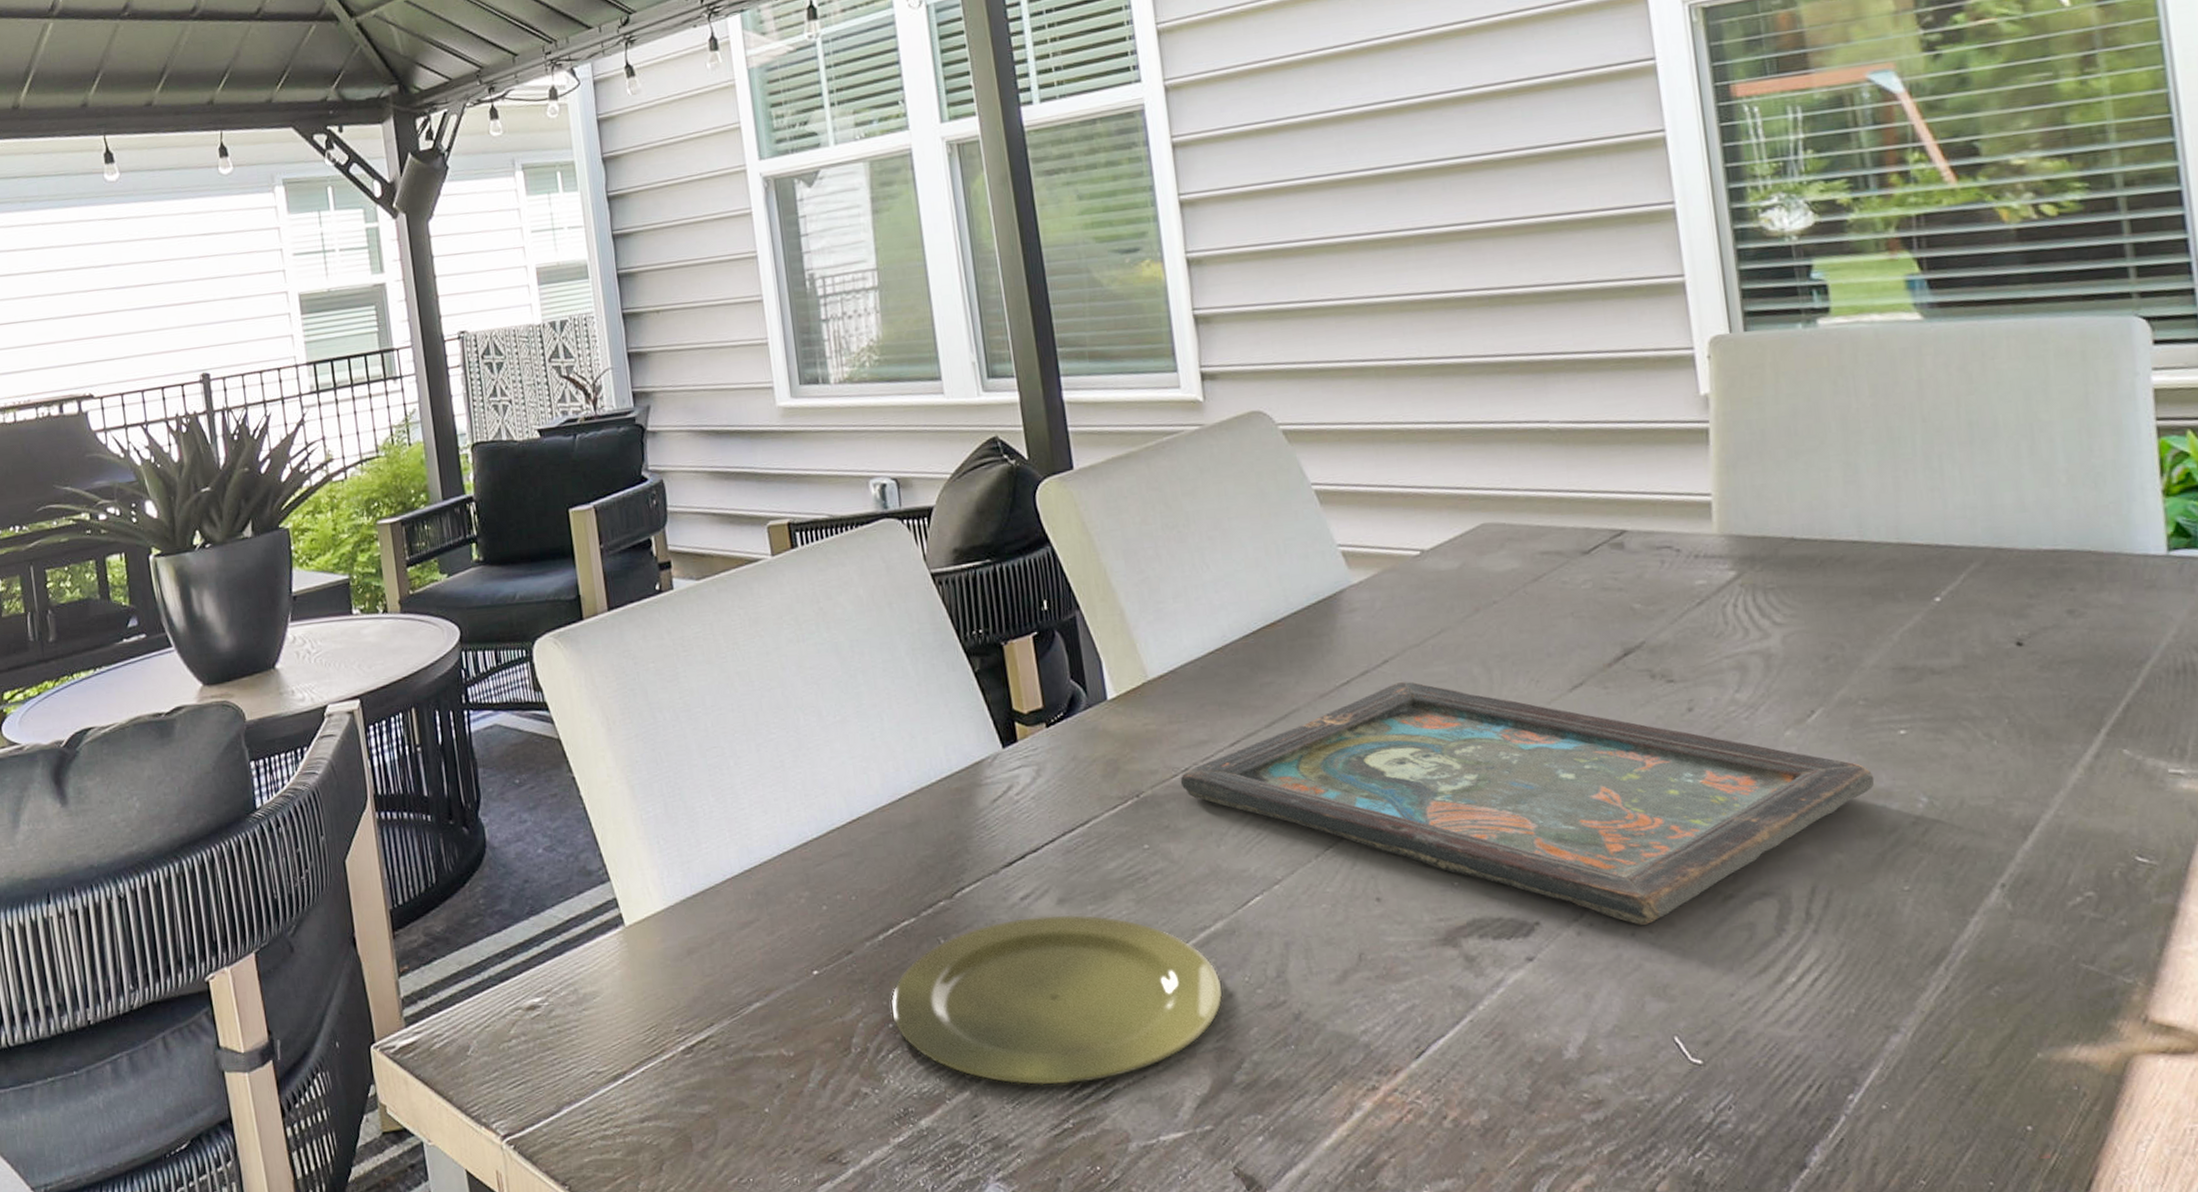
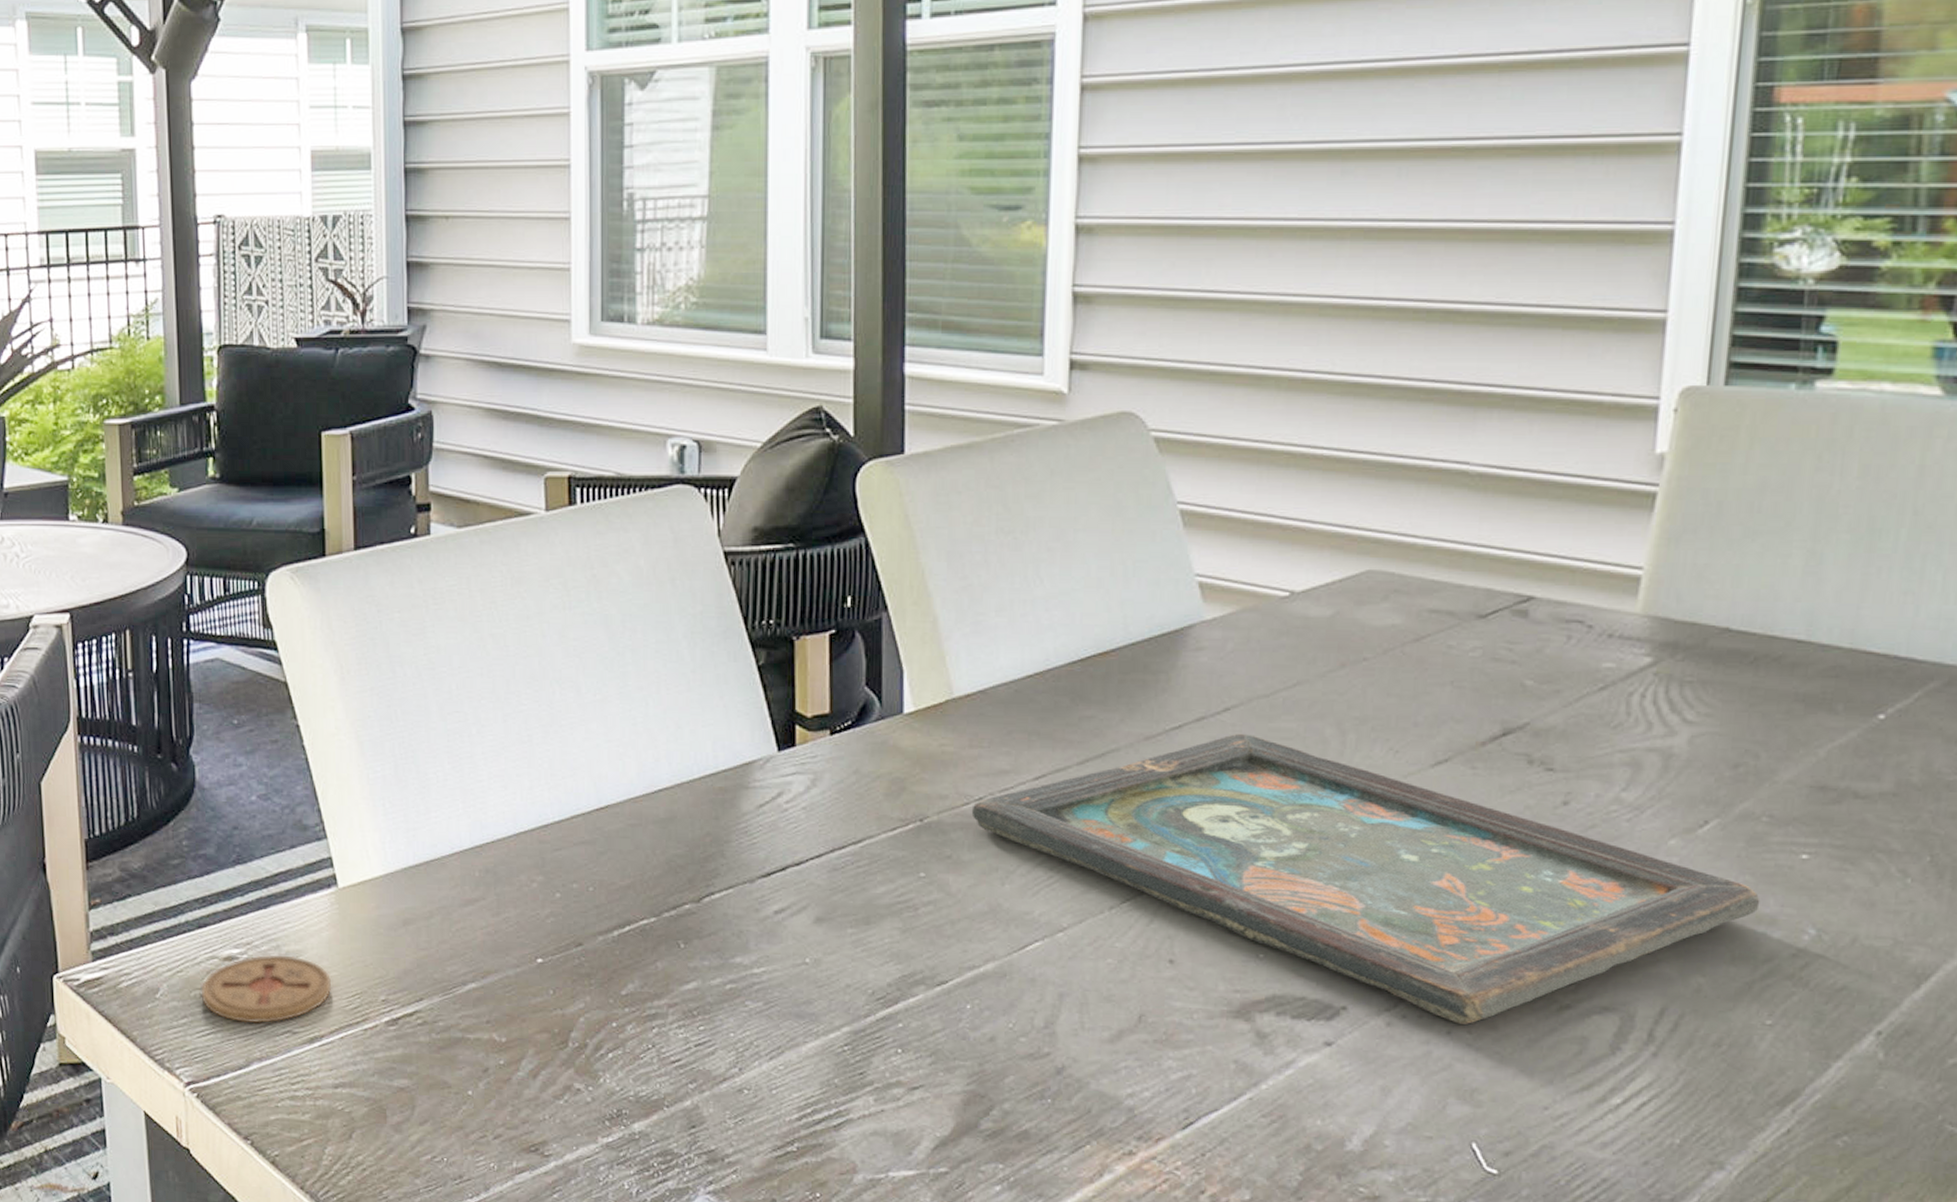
coaster: none [508,997,630,1069] -> present [200,954,332,1024]
plate: present [891,914,1223,1086] -> none [617,933,982,1108]

